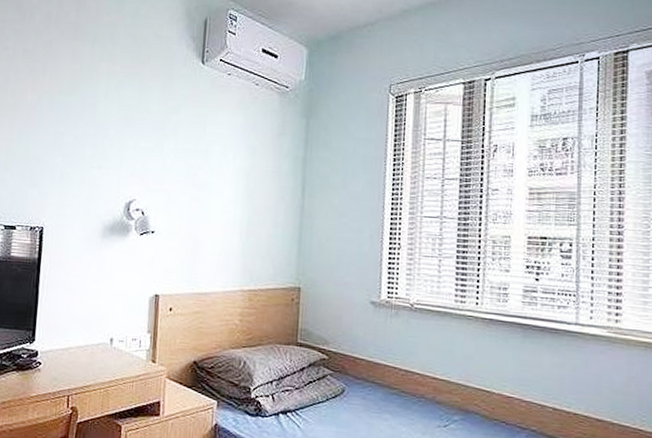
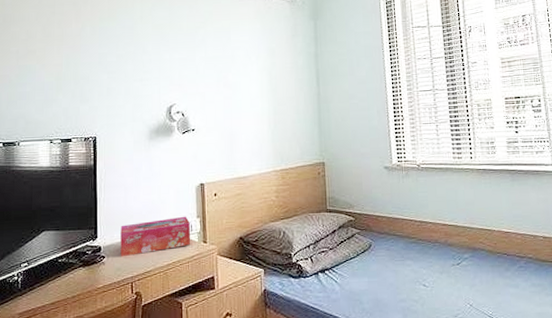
tissue box: none [58,329,139,367] -> present [120,216,191,257]

